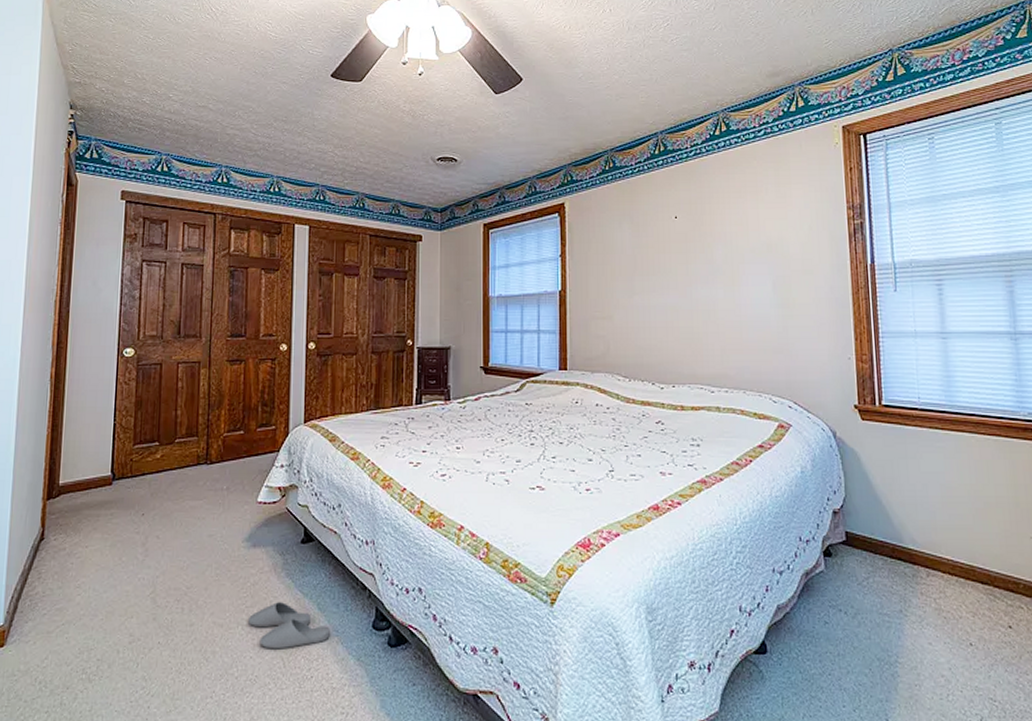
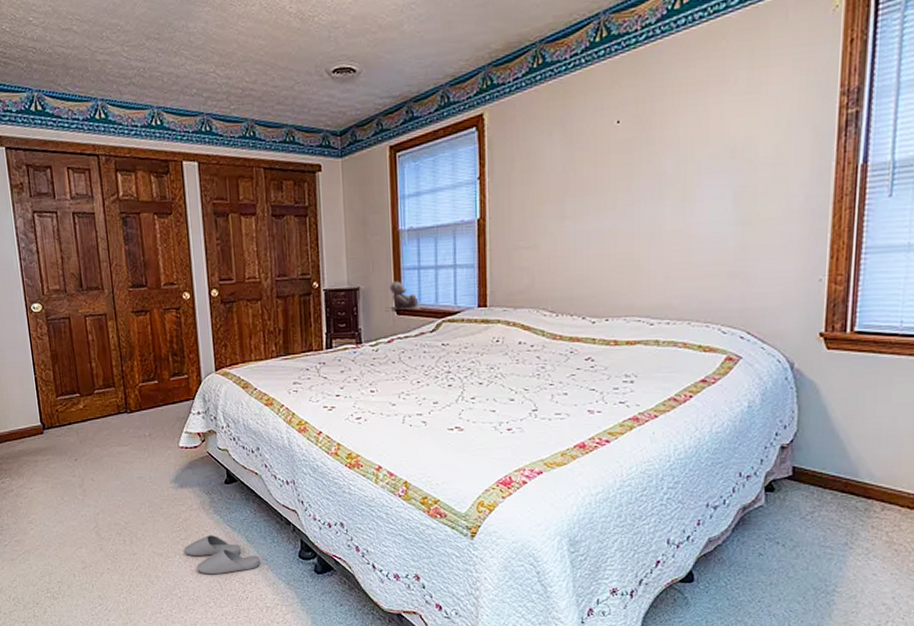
stuffed animal: none [479,343,507,369] -> present [389,281,421,310]

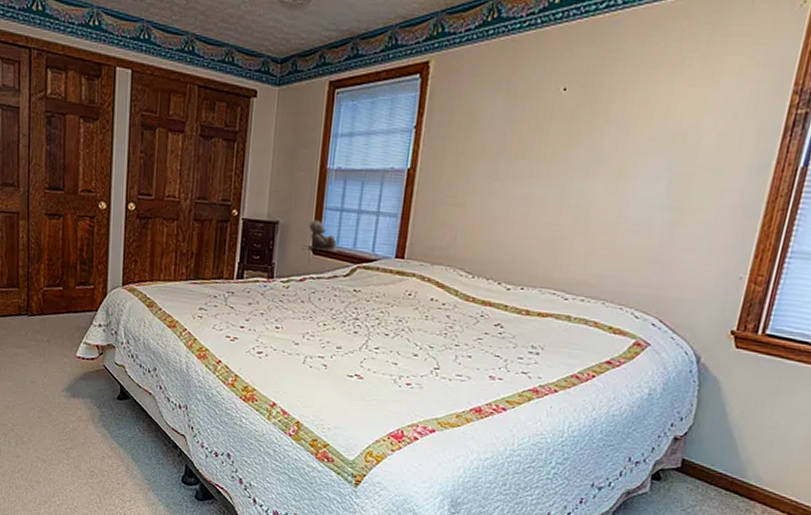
slippers: present [183,535,260,575] -> none [67,448,143,489]

